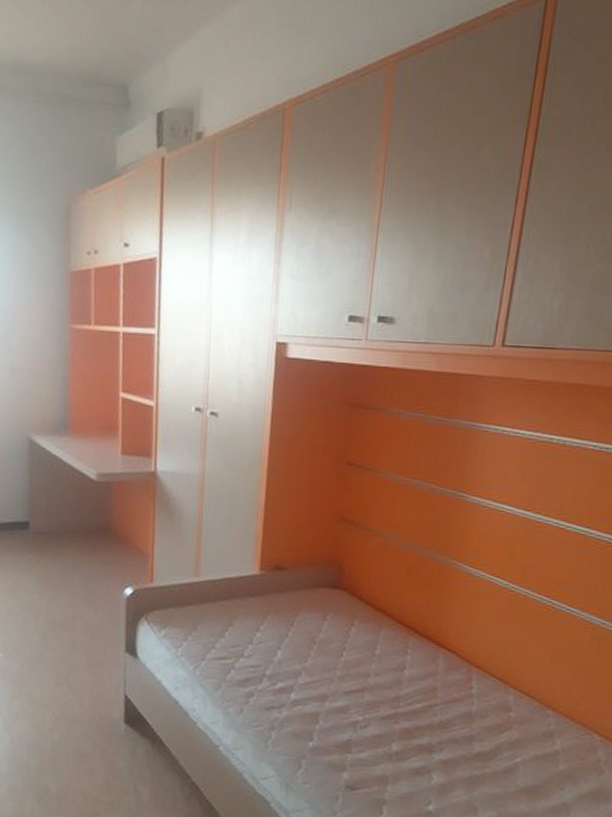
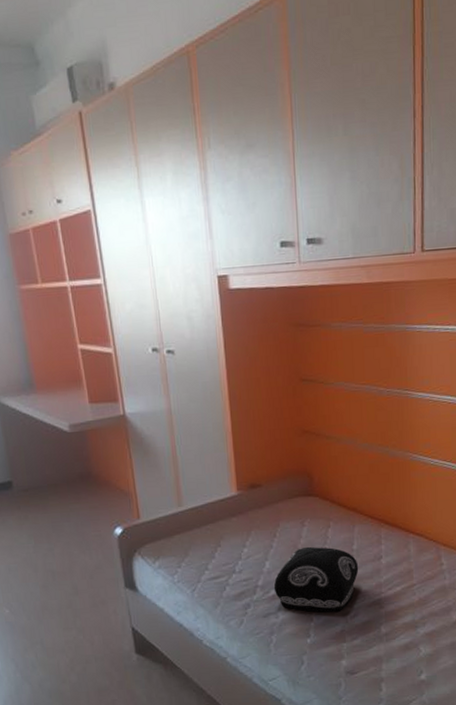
cushion: none [281,642,379,719] -> present [273,546,359,613]

